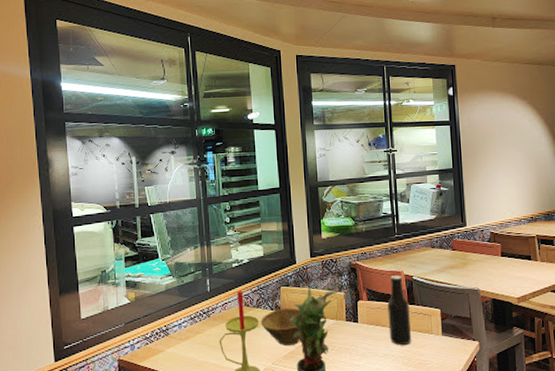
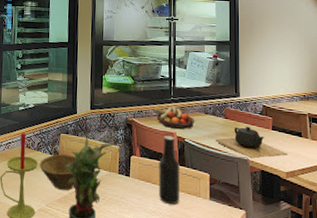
fruit bowl: none [377,244,422,267] -> present [153,106,195,129]
teapot: none [444,256,519,288] -> present [216,126,289,159]

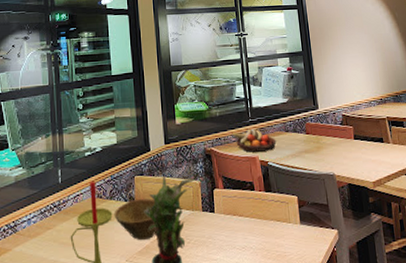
beer bottle: present [158,135,180,205] -> none [244,161,270,237]
teapot: present [216,126,289,159] -> none [299,139,373,173]

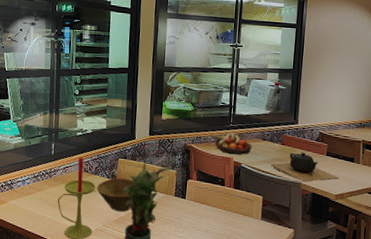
teapot: none [299,139,373,173] -> present [271,152,340,182]

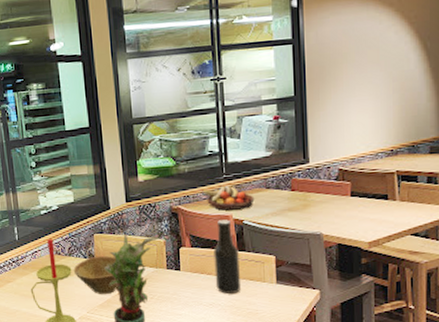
beer bottle: none [212,161,235,225] -> present [213,219,242,295]
teapot: present [271,152,340,182] -> none [281,196,372,232]

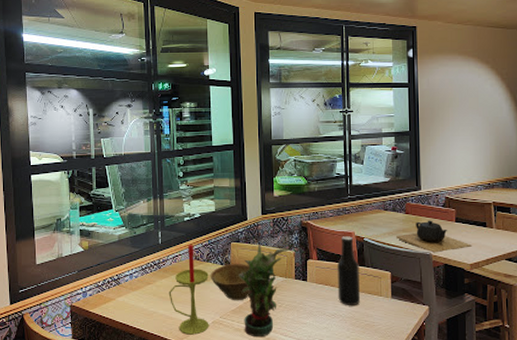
fruit bowl: present [202,185,255,211] -> none [329,205,374,228]
teapot: none [281,196,372,232] -> present [396,220,473,253]

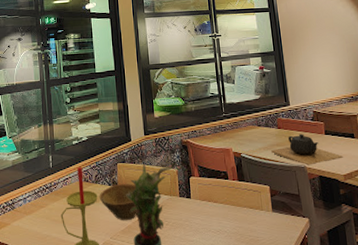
beer bottle: present [337,236,361,306] -> none [218,152,243,222]

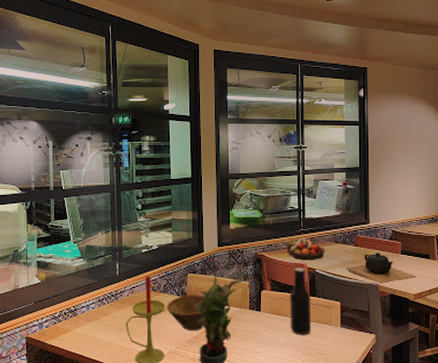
fruit bowl: none [206,122,249,144] -> present [283,237,325,259]
beer bottle: none [218,152,243,222] -> present [290,268,312,335]

